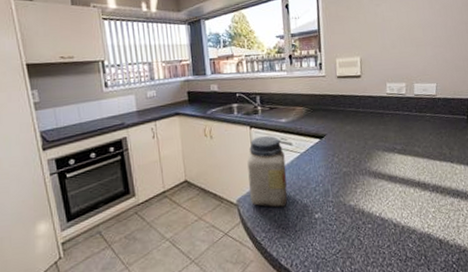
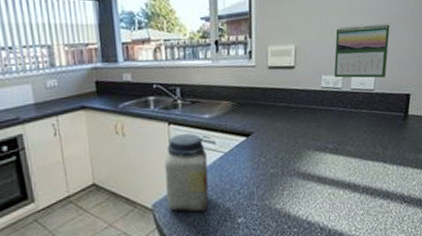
calendar: none [397,35,447,85] -> present [334,23,390,78]

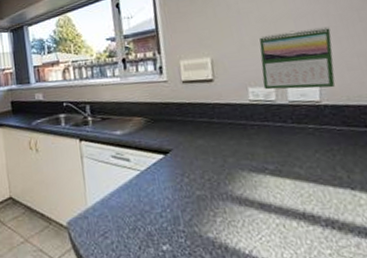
jar: present [164,133,209,213] -> none [77,150,127,235]

